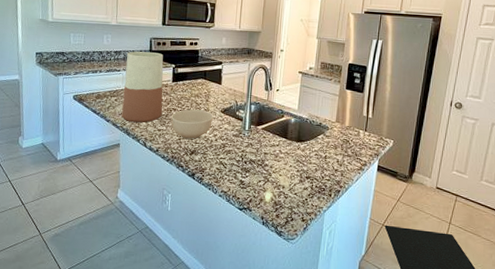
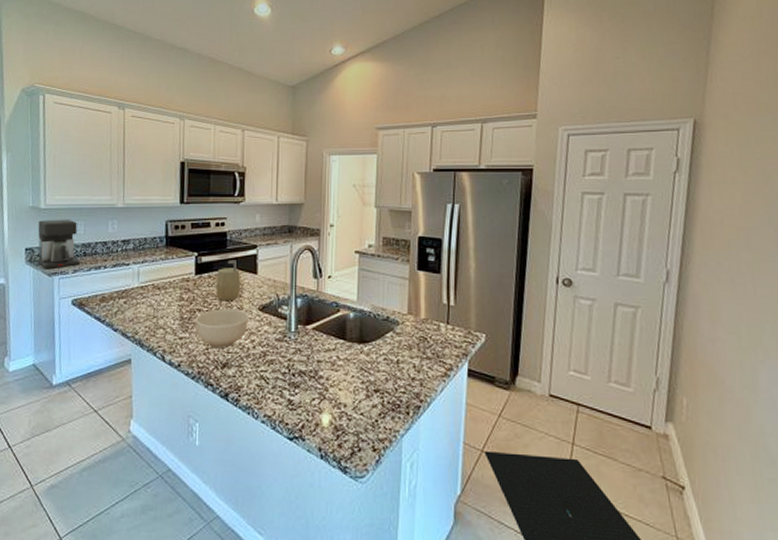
coffee maker: none [45,31,80,71] -> present [37,219,80,270]
vase: present [122,51,164,123] -> none [133,239,185,331]
soap dispenser: none [188,72,209,104] -> present [215,260,241,302]

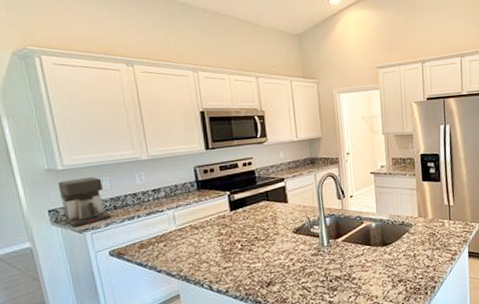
bowl: present [195,309,250,348] -> none [236,234,286,271]
soap dispenser: present [215,260,241,302] -> none [250,193,275,231]

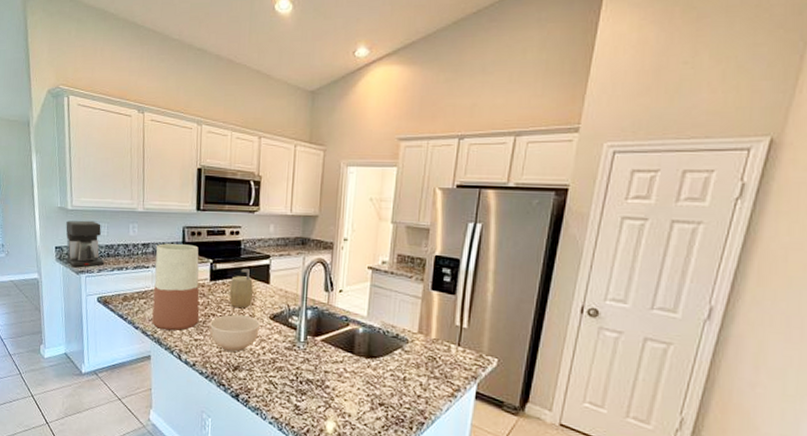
vase: none [169,182,225,267] -> present [152,243,200,331]
bowl: none [236,234,286,271] -> present [209,314,261,352]
soap dispenser: none [250,193,275,231] -> present [229,268,254,309]

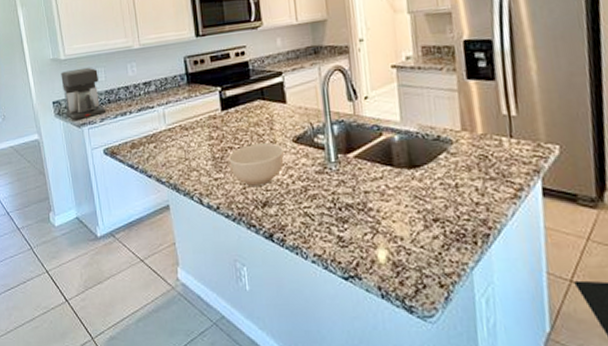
vase: present [152,243,200,331] -> none [159,74,216,174]
soap dispenser: present [229,268,254,309] -> none [243,90,271,136]

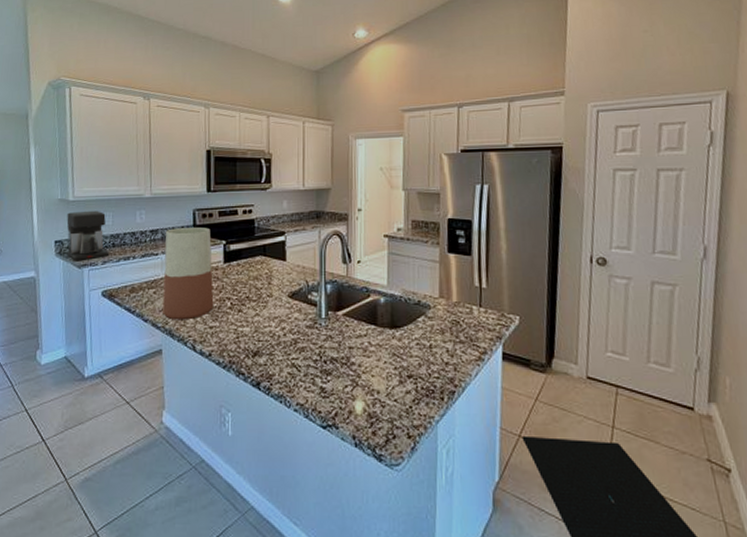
vase: none [159,74,216,174] -> present [163,227,214,320]
bowl: present [227,143,285,186] -> none [225,296,280,336]

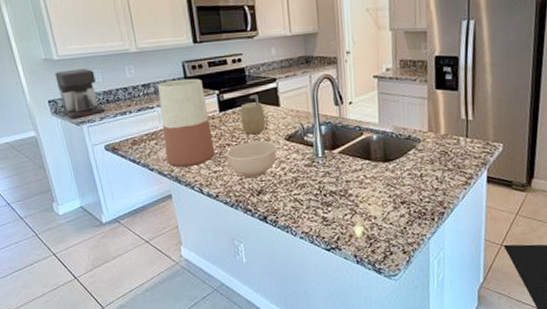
bowl: none [225,296,280,336] -> present [226,140,278,178]
soap dispenser: none [244,247,270,289] -> present [240,94,266,135]

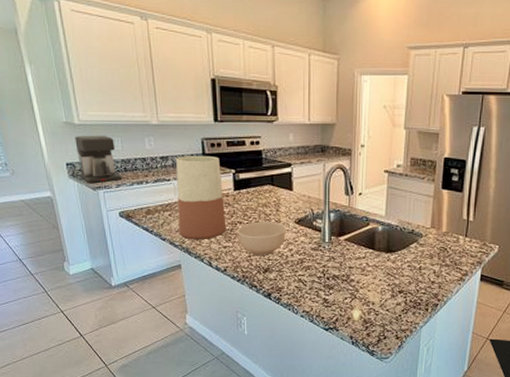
soap dispenser: present [240,94,266,135] -> none [254,177,278,215]

